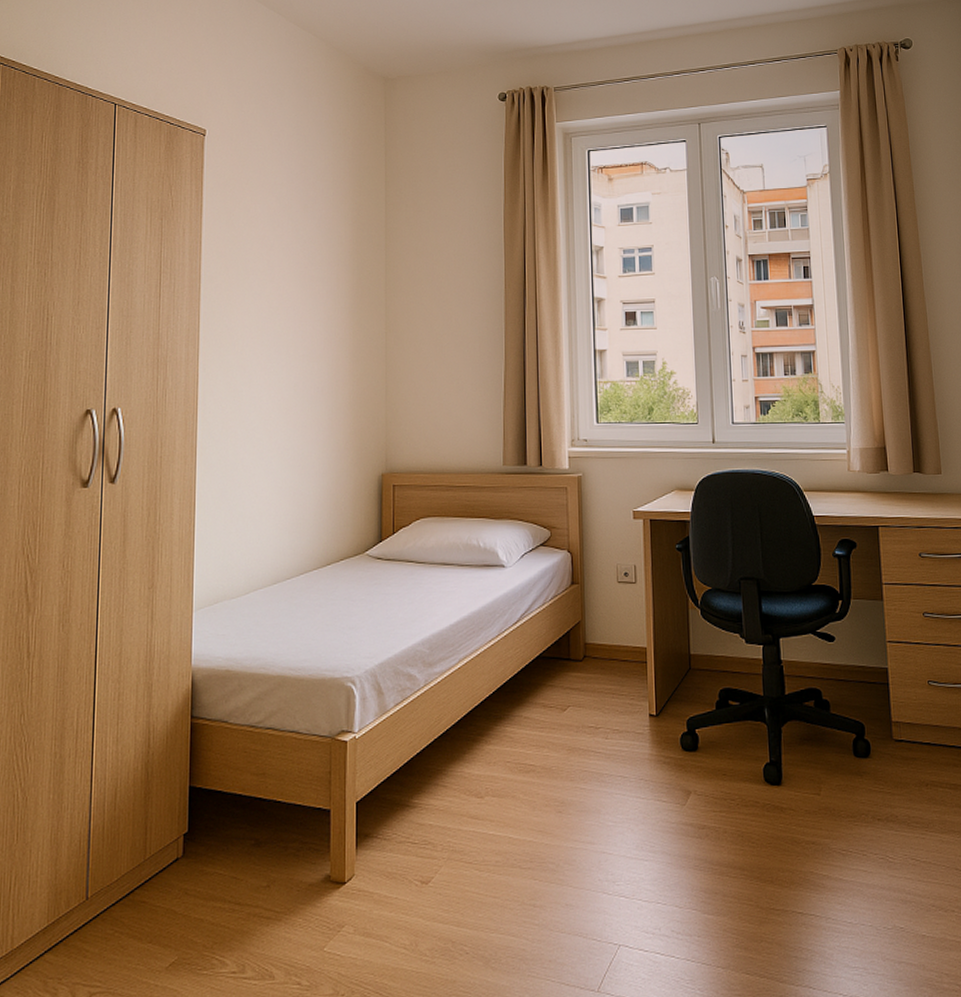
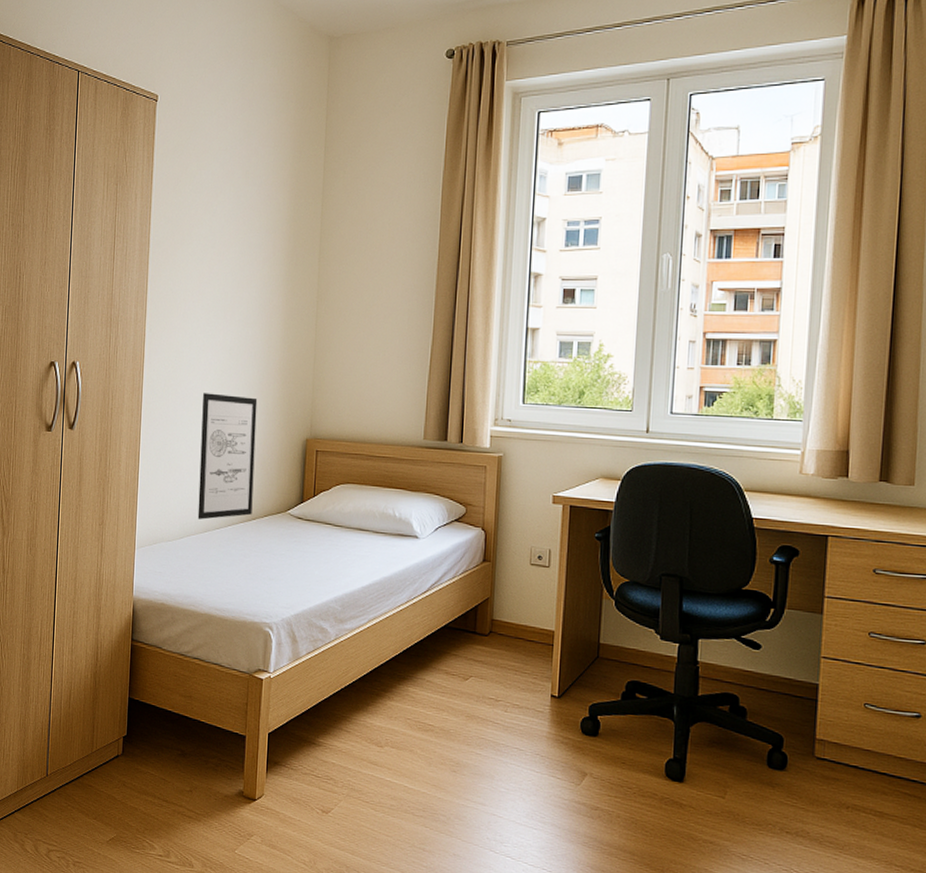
wall art: none [265,433,327,571] -> present [197,393,258,520]

